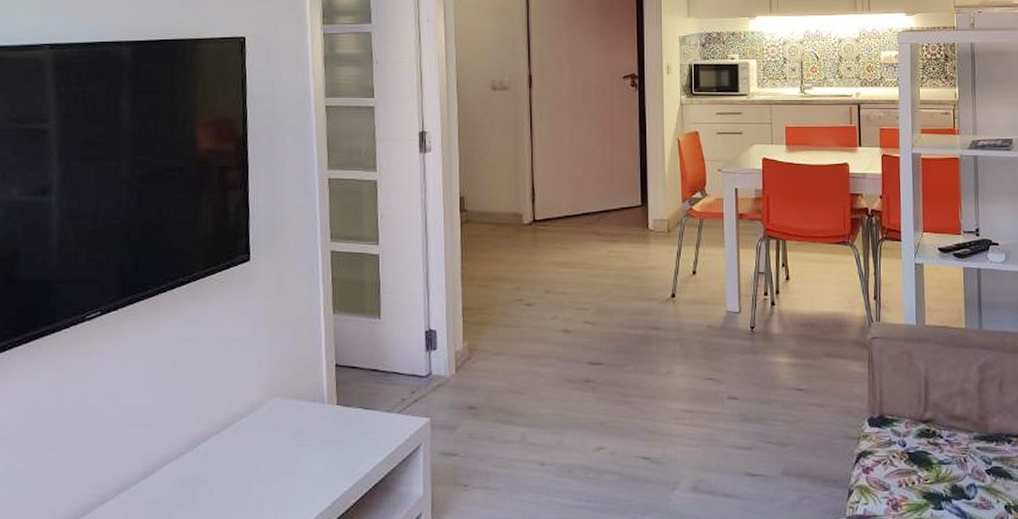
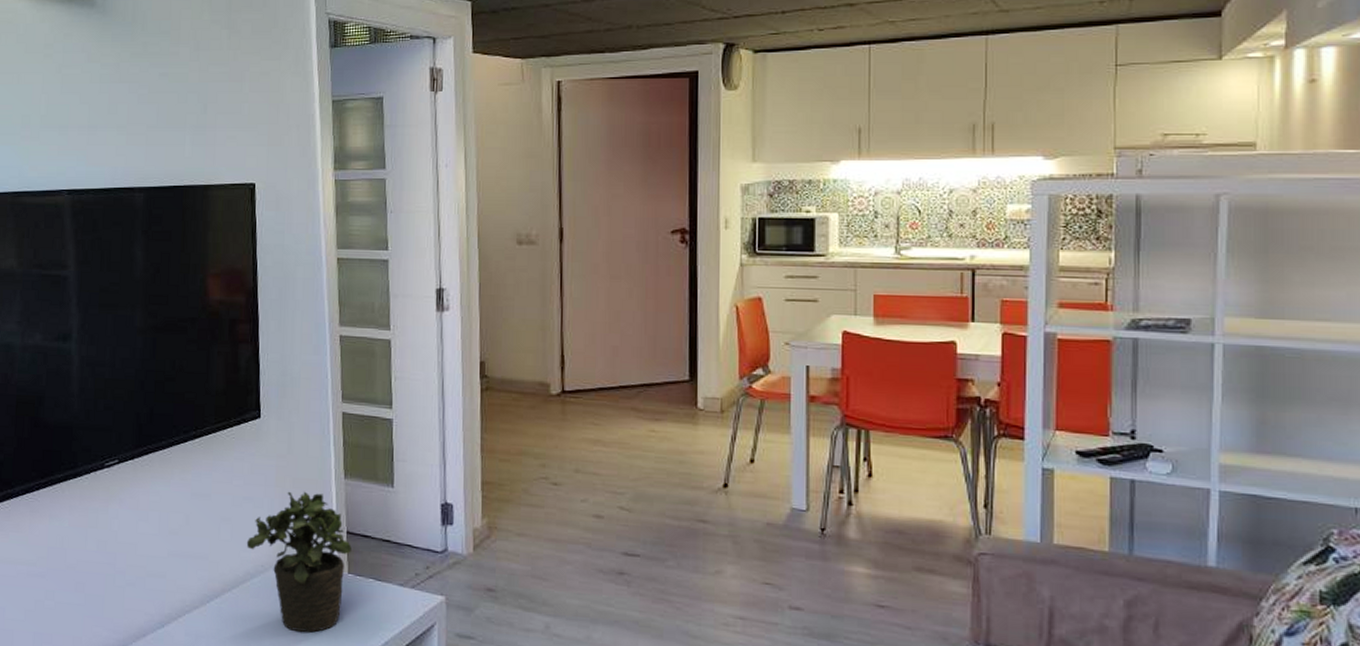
potted plant: none [235,329,340,466] -> present [246,491,352,633]

